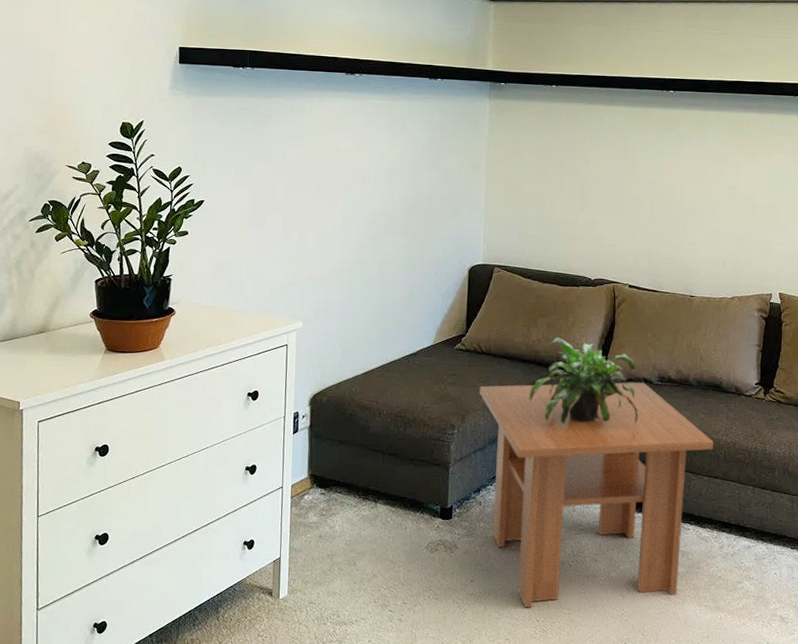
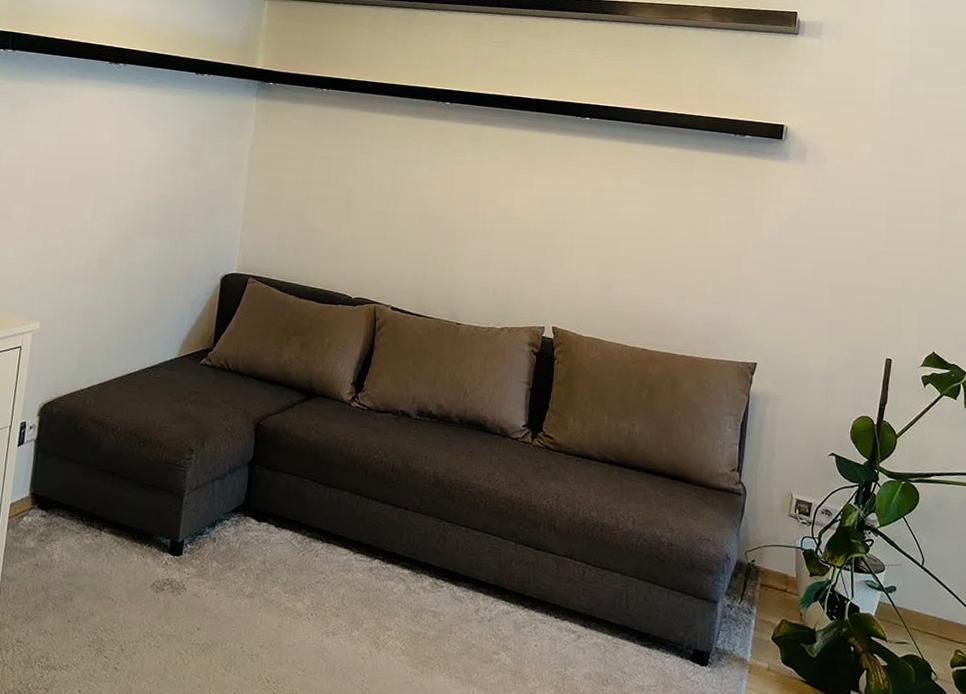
coffee table: present [479,382,714,608] -> none [222,407,474,666]
potted plant: present [529,337,639,425] -> none [276,358,395,463]

